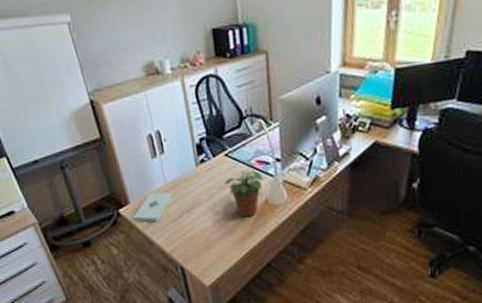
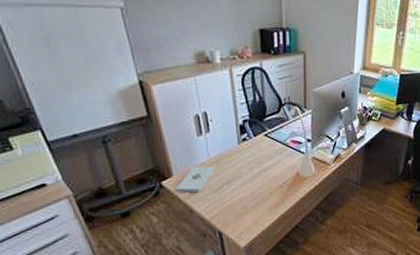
potted plant: present [225,170,264,217] -> none [263,149,297,188]

